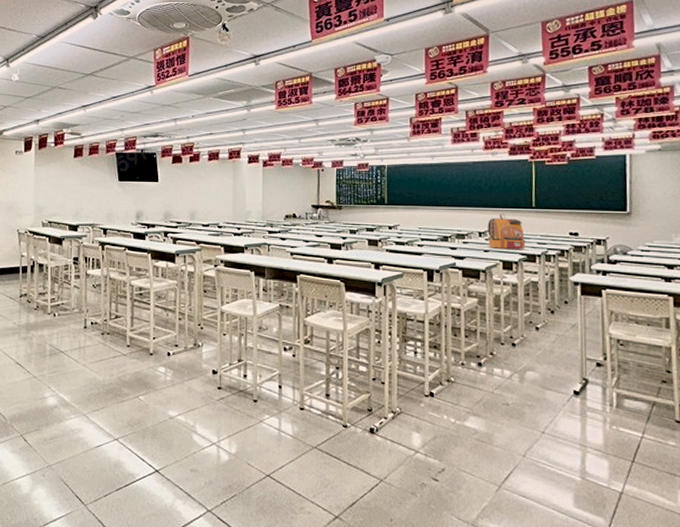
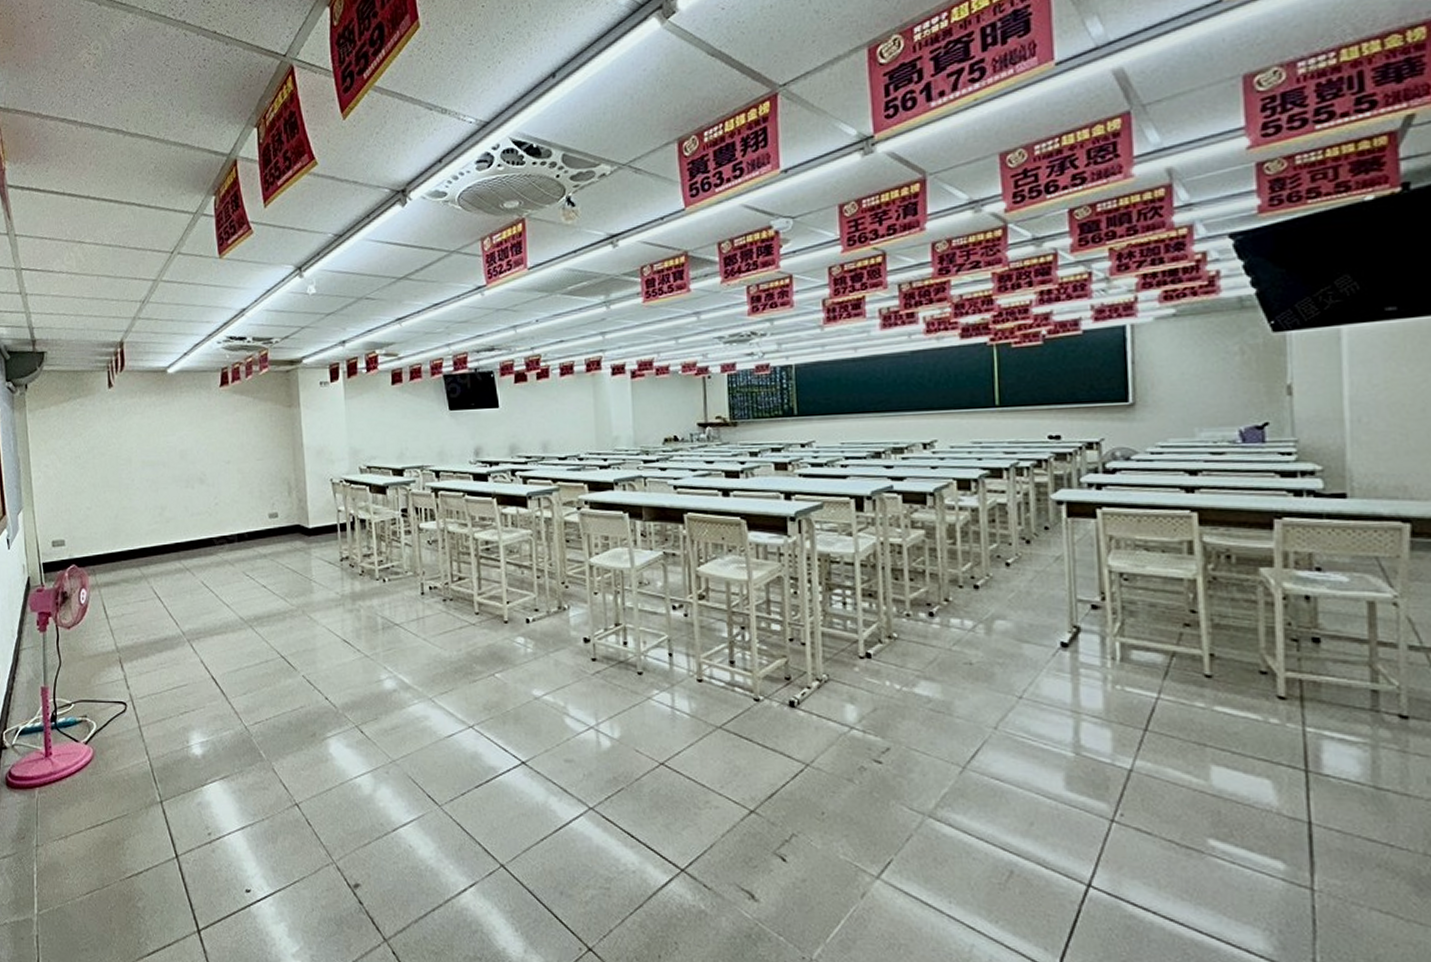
backpack: present [488,213,526,249] -> none [934,416,988,464]

